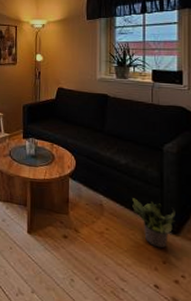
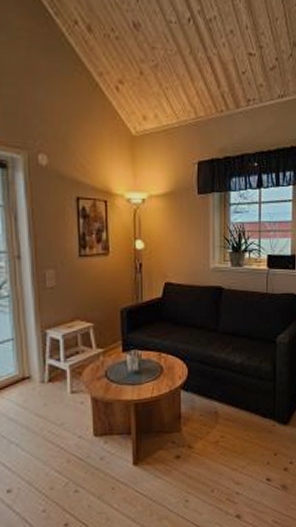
potted plant: present [132,198,175,249] -> none [247,397,286,442]

